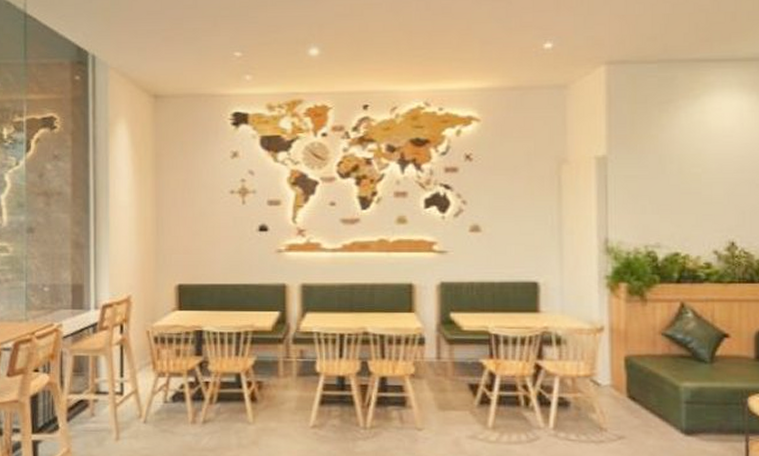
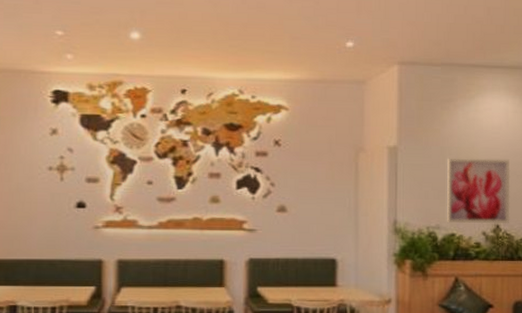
wall art: none [668,166,748,241] -> present [447,158,510,224]

